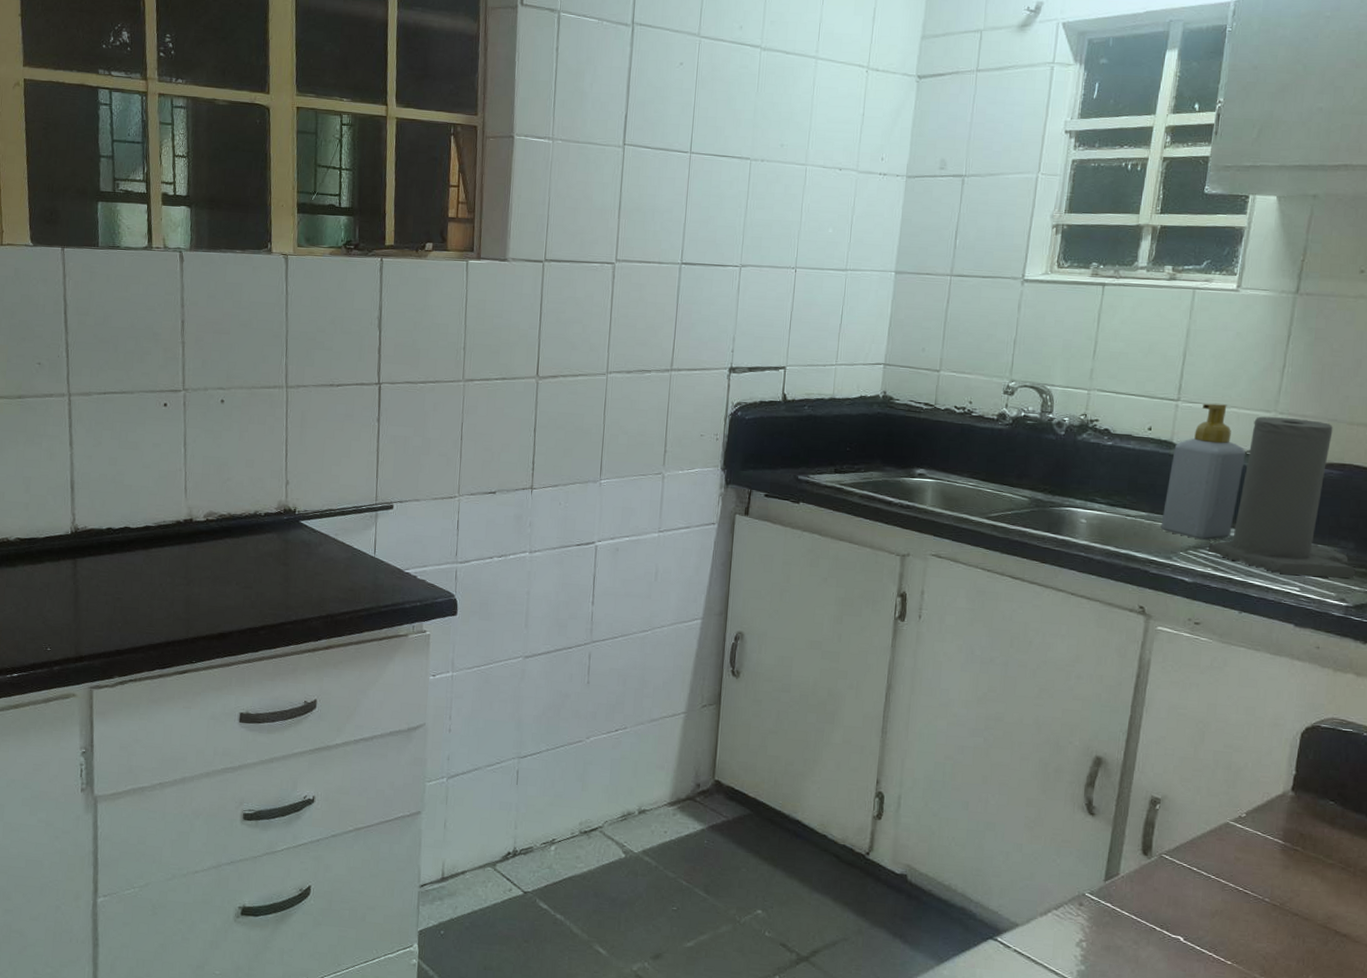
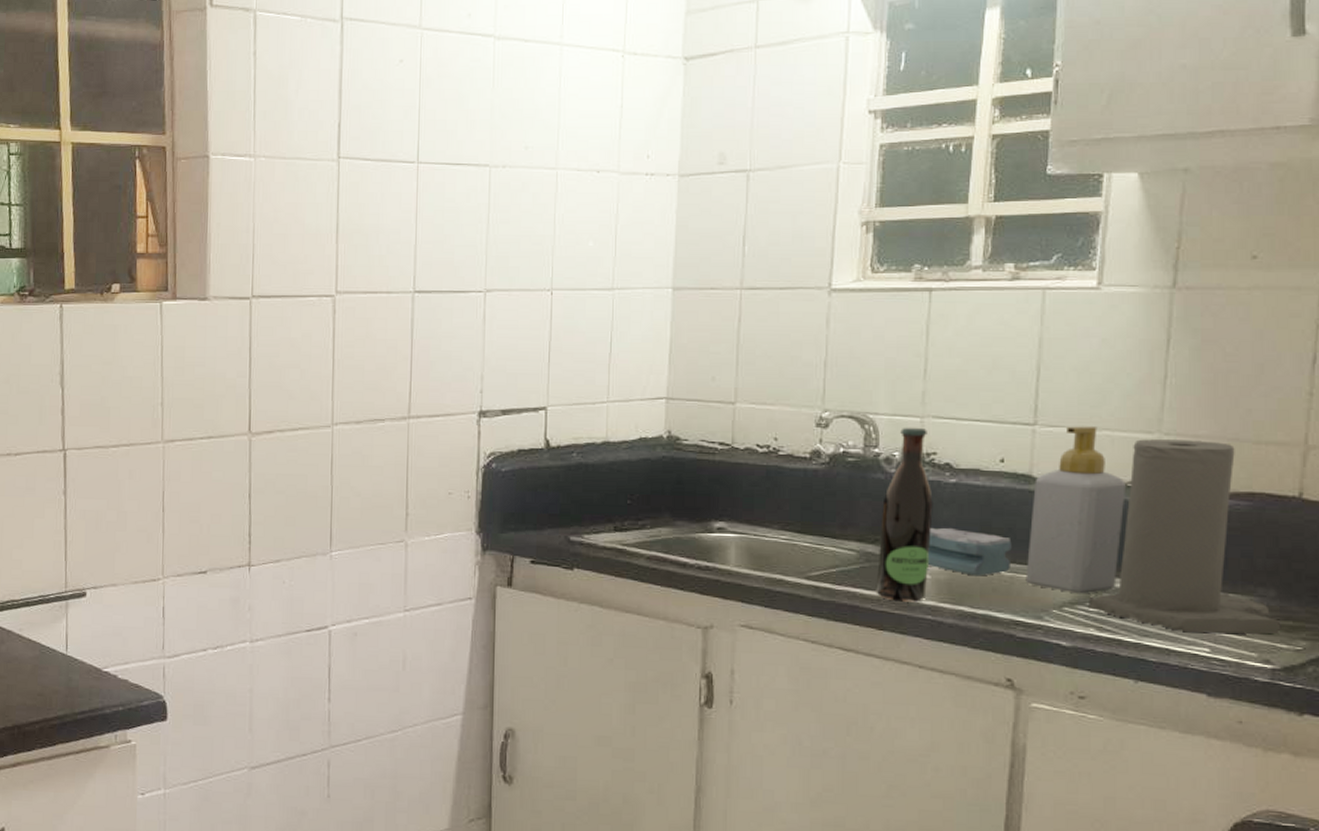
bottle: none [1041,397,1093,542] -> present [876,427,933,602]
sponge: none [1084,481,1152,523] -> present [927,527,1012,576]

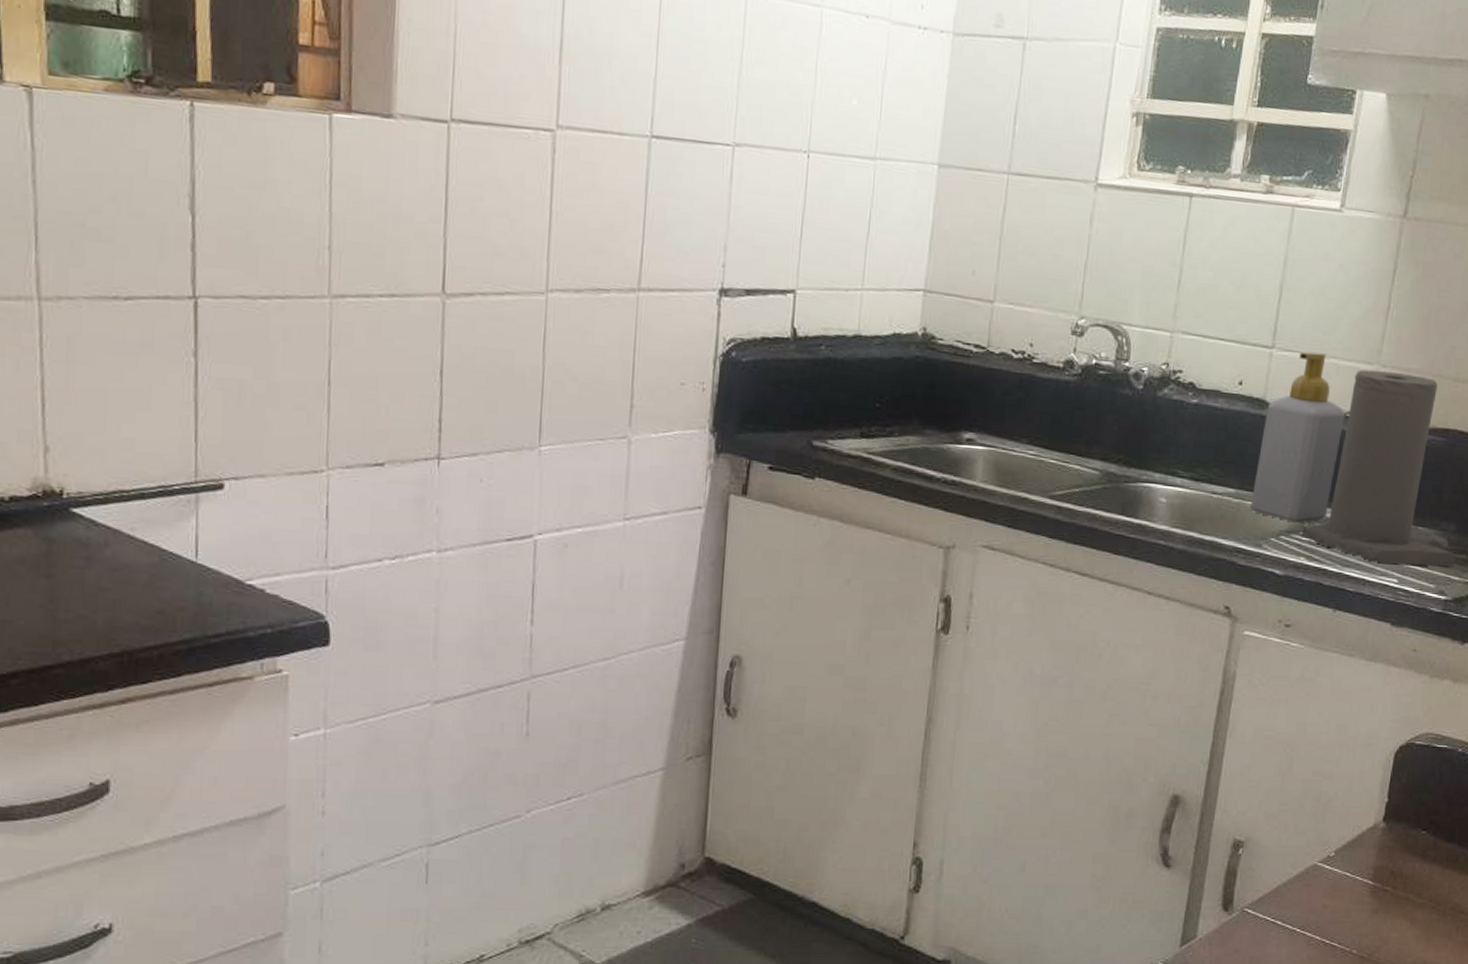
bottle: present [876,427,933,602] -> none [1114,341,1176,526]
sponge: present [927,527,1012,576] -> none [1164,449,1242,502]

